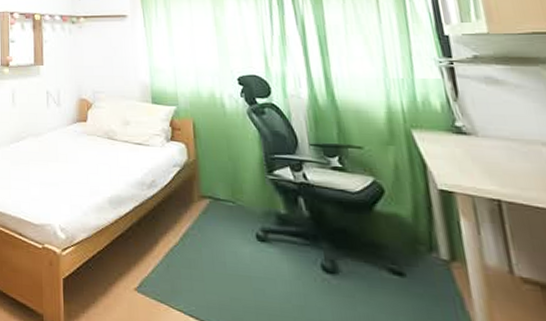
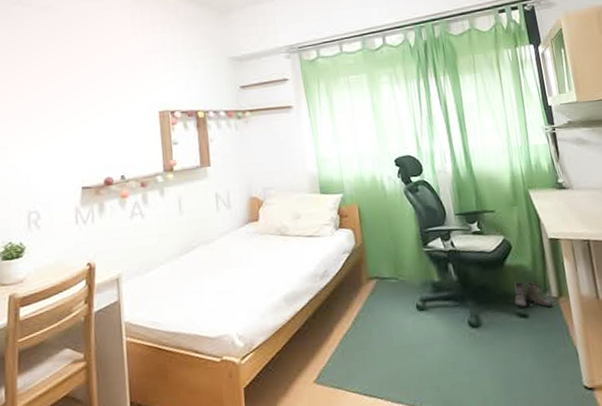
boots: none [385,231,441,271] -> present [514,281,552,308]

